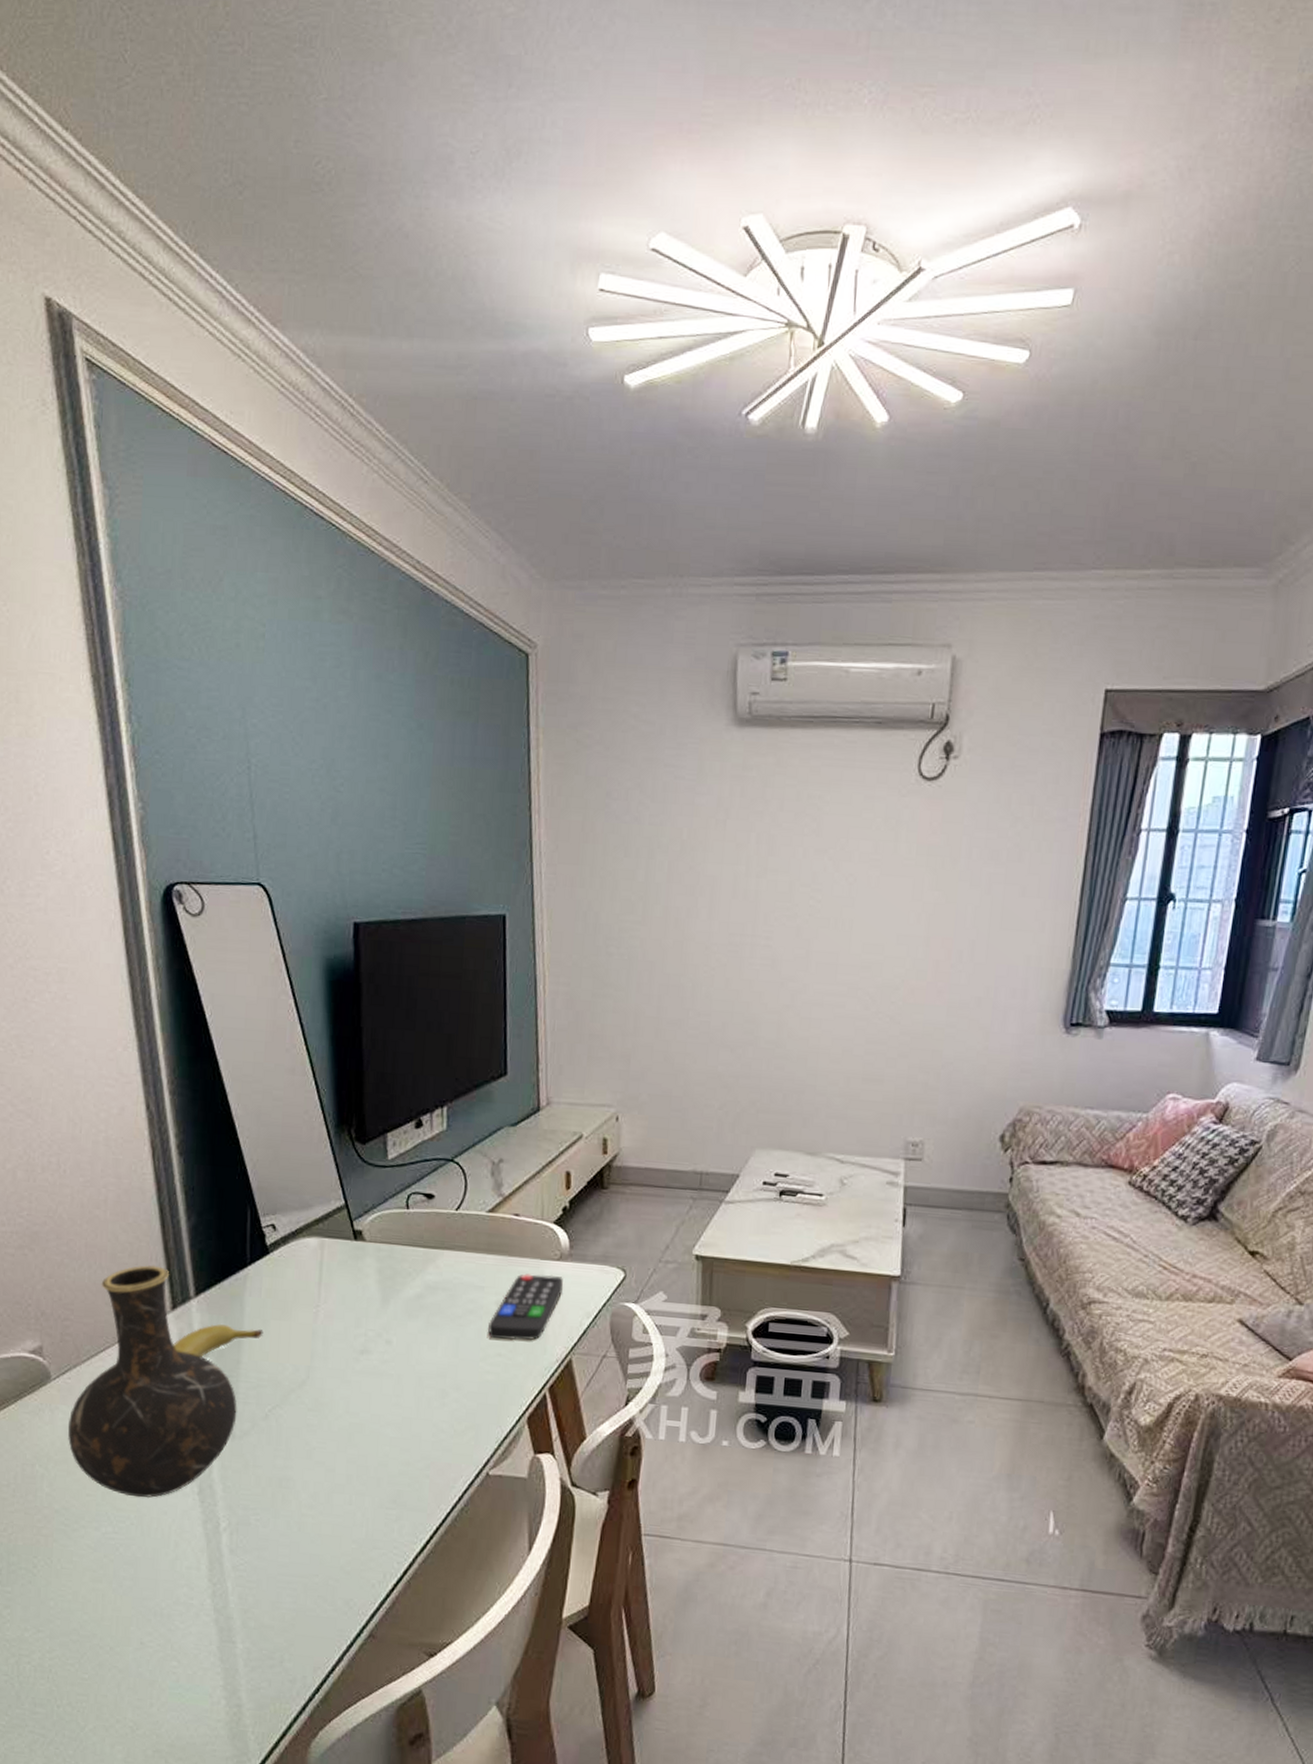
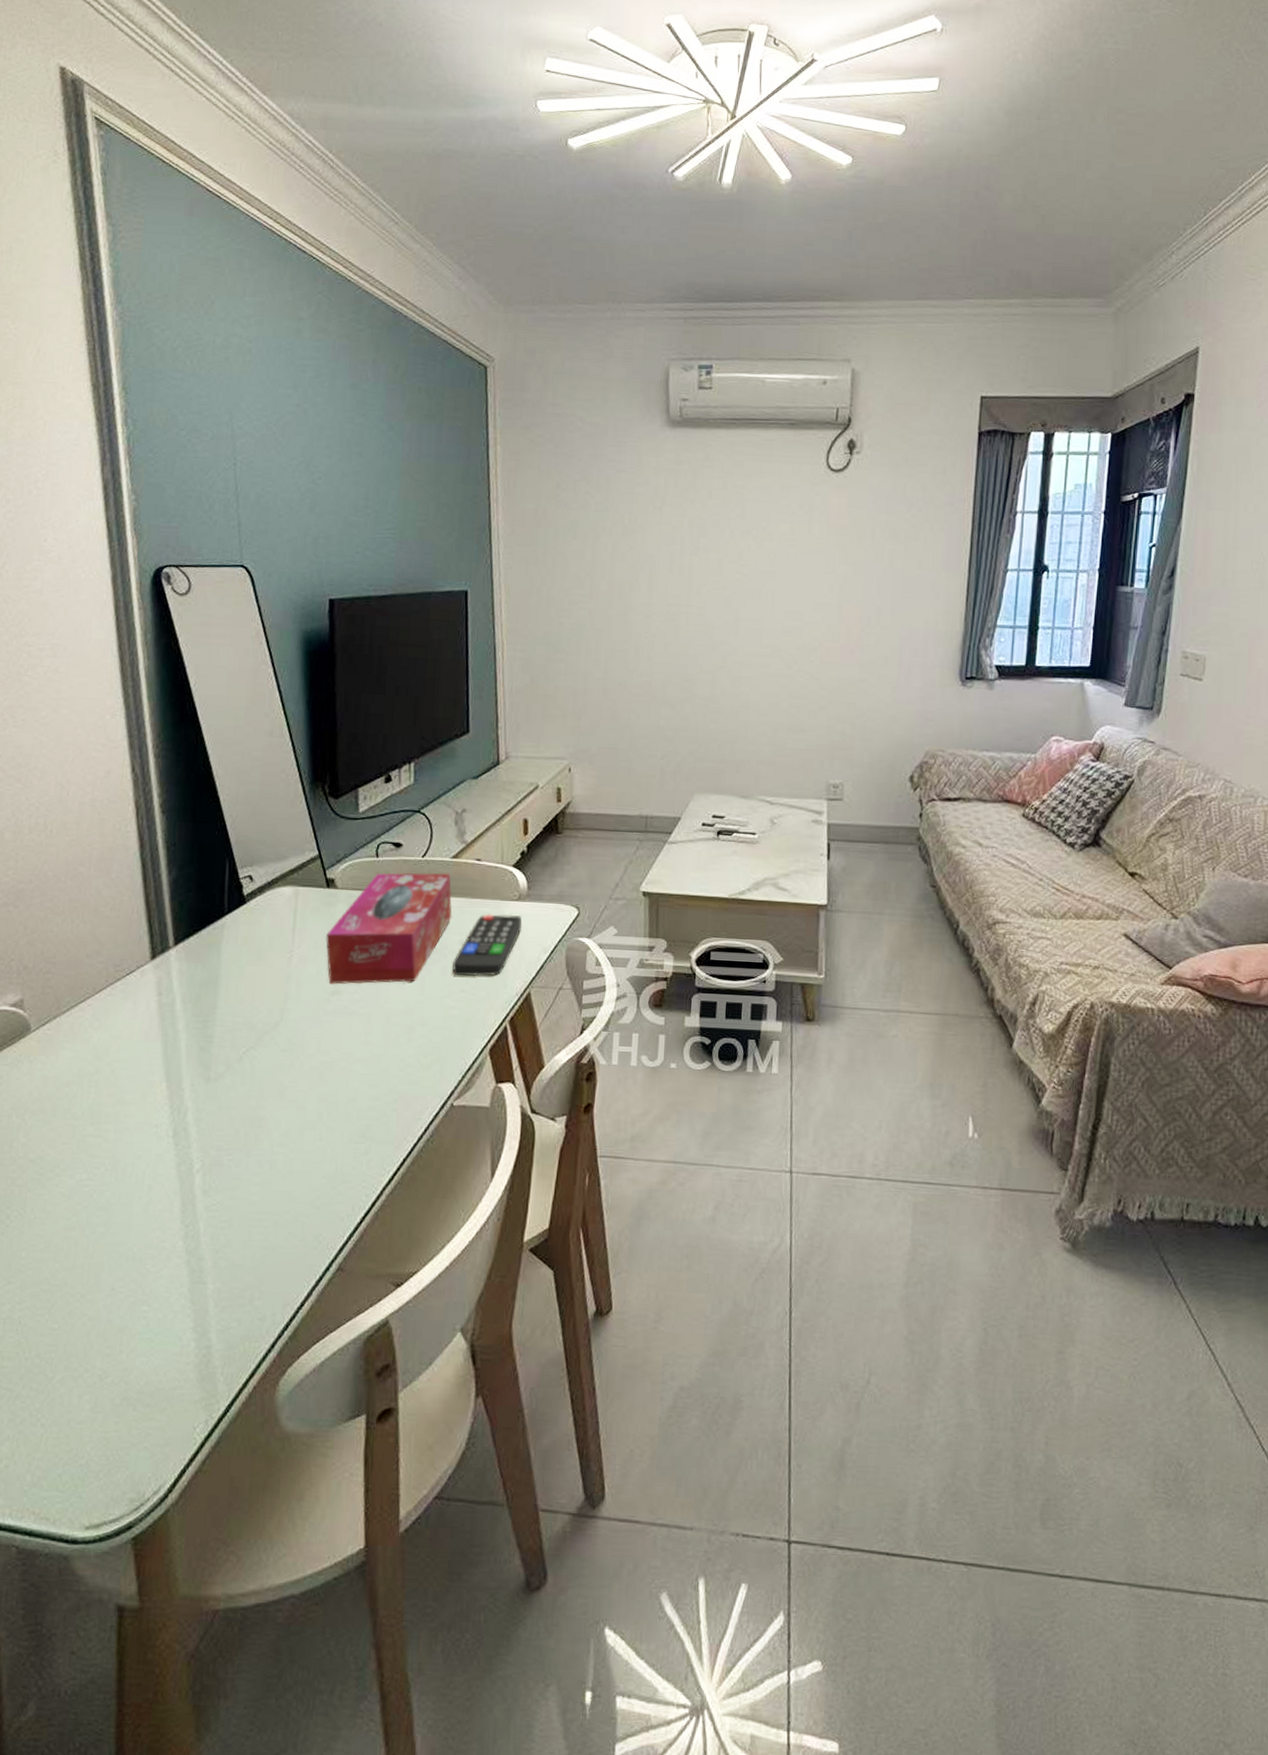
vase: present [68,1264,237,1499] -> none [46,917,213,1144]
banana: present [173,1323,264,1357] -> none [151,971,239,1004]
tissue box: none [353,1225,488,1344] -> present [325,872,452,985]

